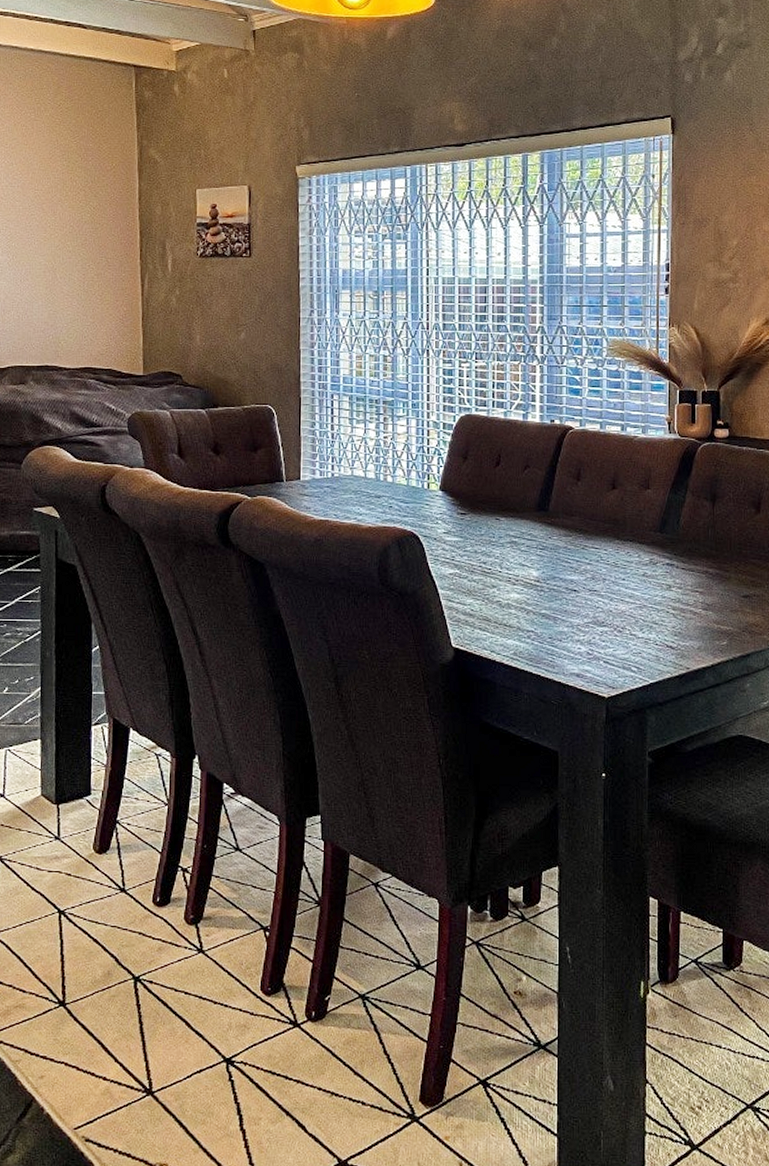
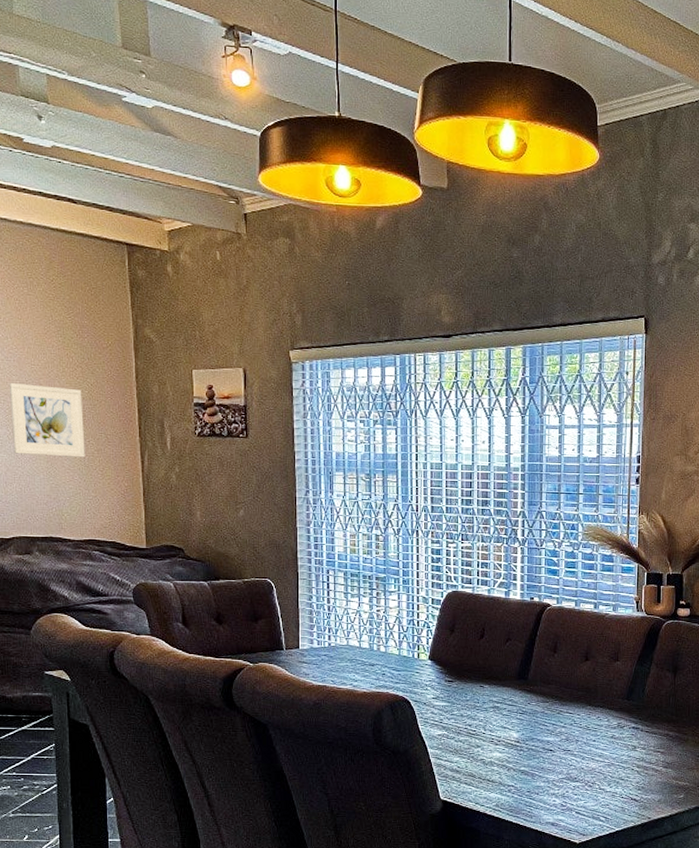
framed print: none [11,209,85,282] -> present [9,383,85,458]

